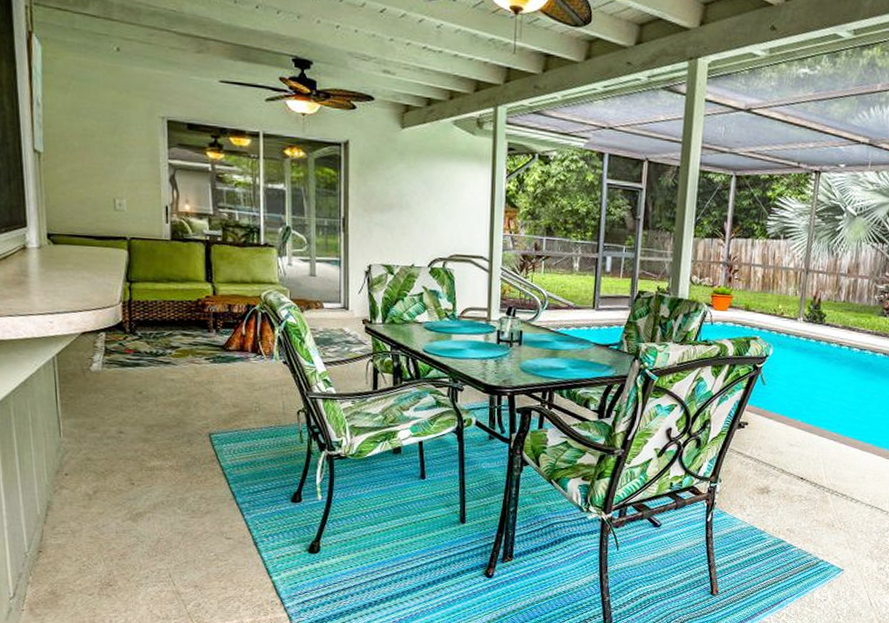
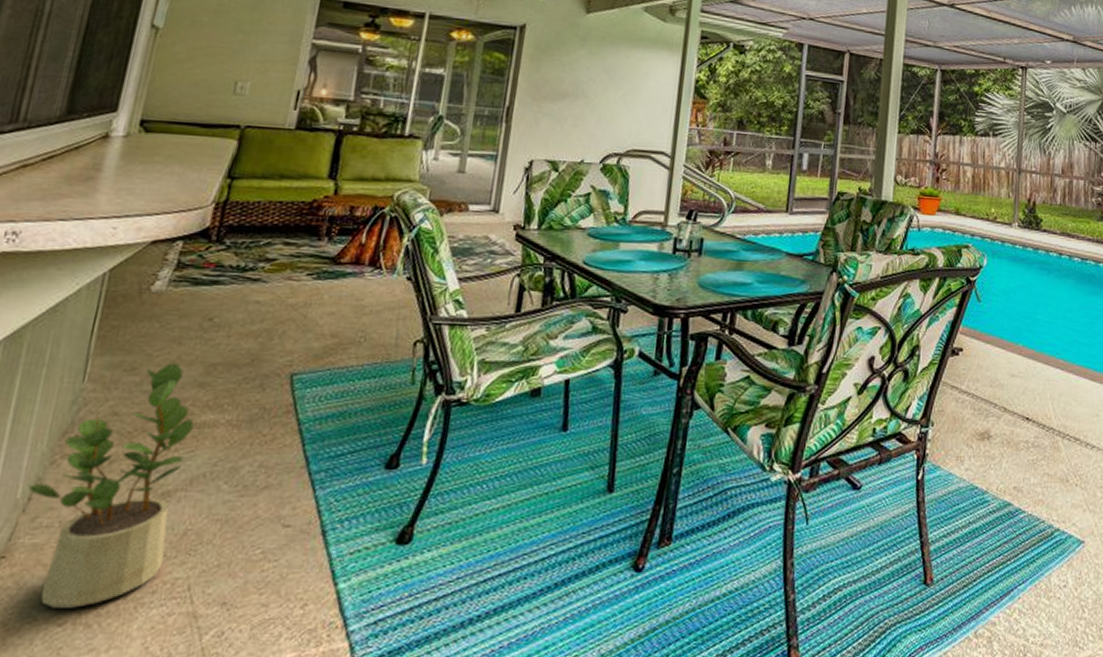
potted plant: none [44,423,149,585] -> present [28,362,195,608]

